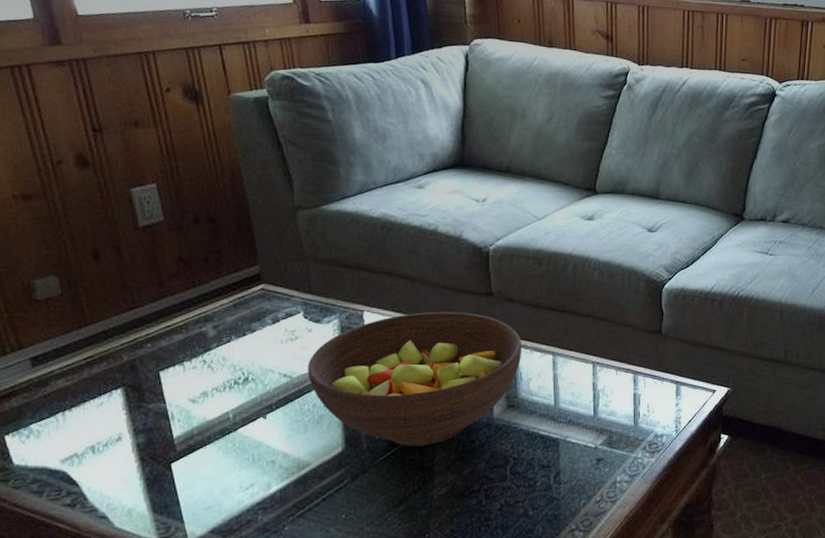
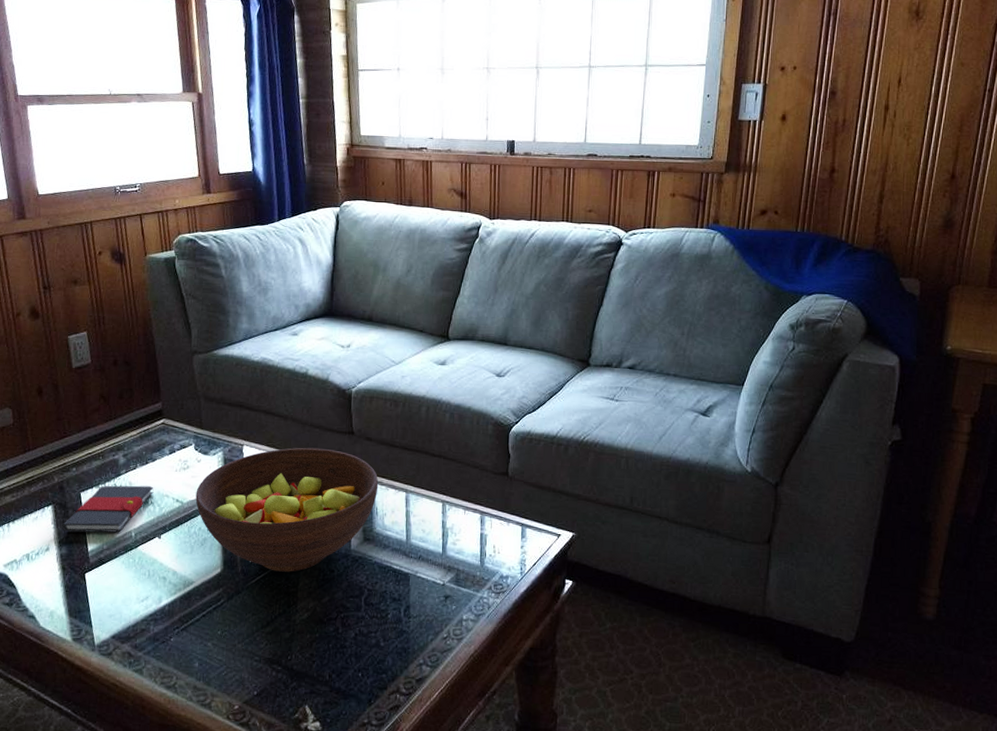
book: none [136,360,255,418] -> present [61,485,154,533]

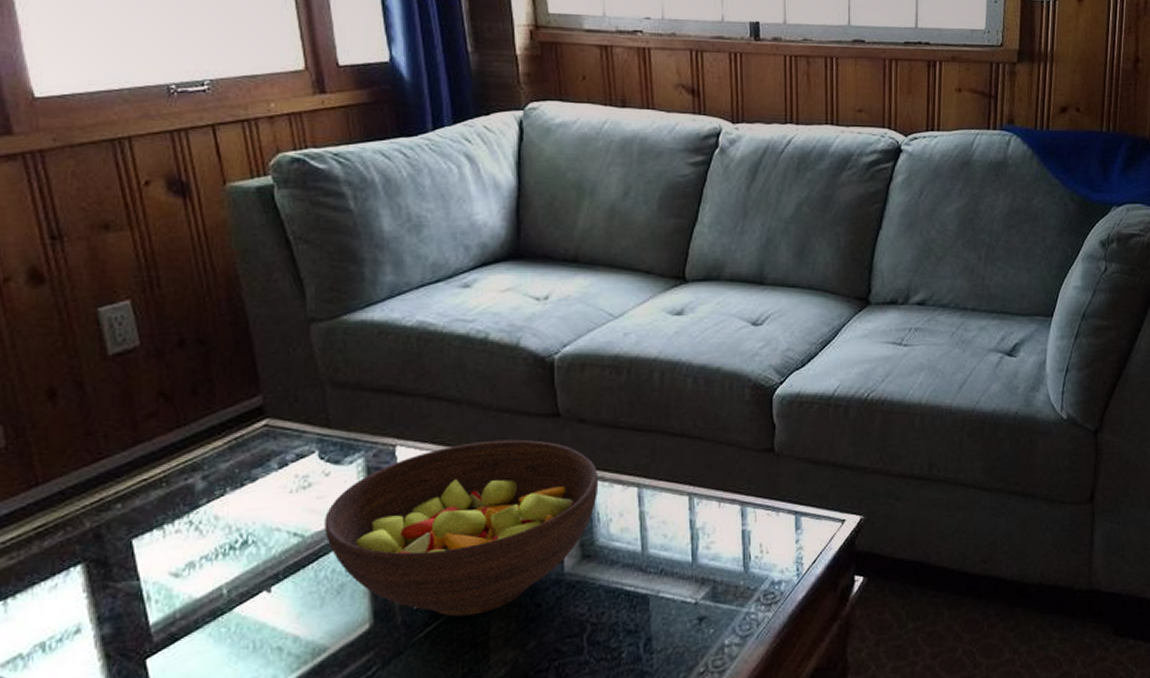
book: present [61,485,154,533] -> none [100,518,256,602]

